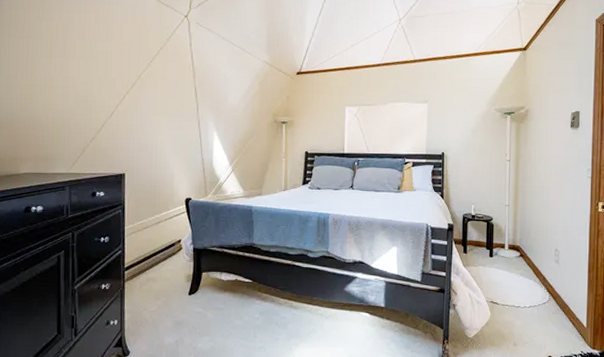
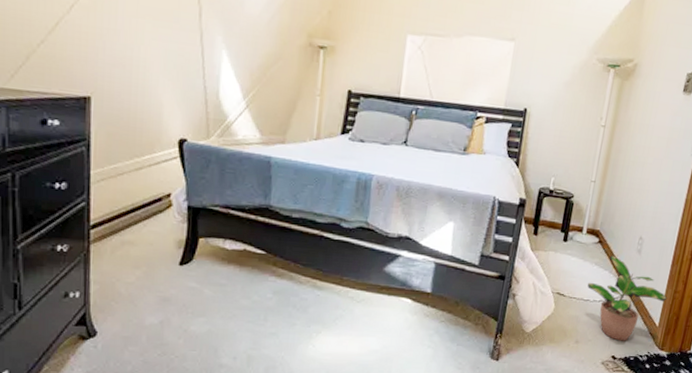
potted plant: none [516,266,590,342] -> present [587,255,668,341]

